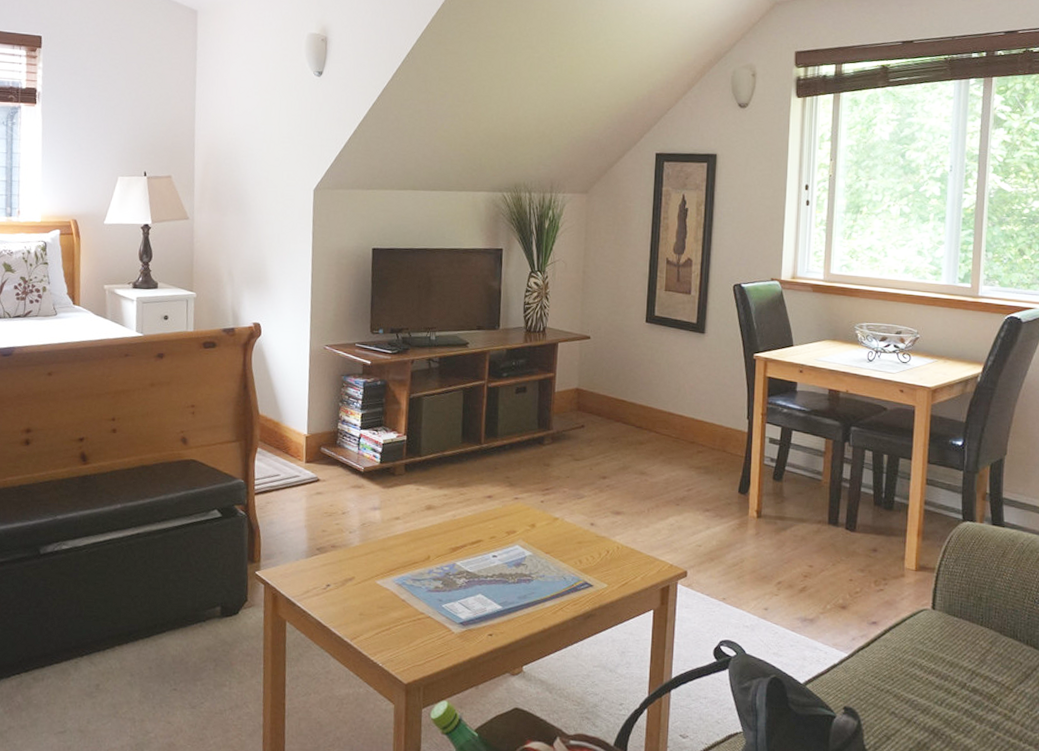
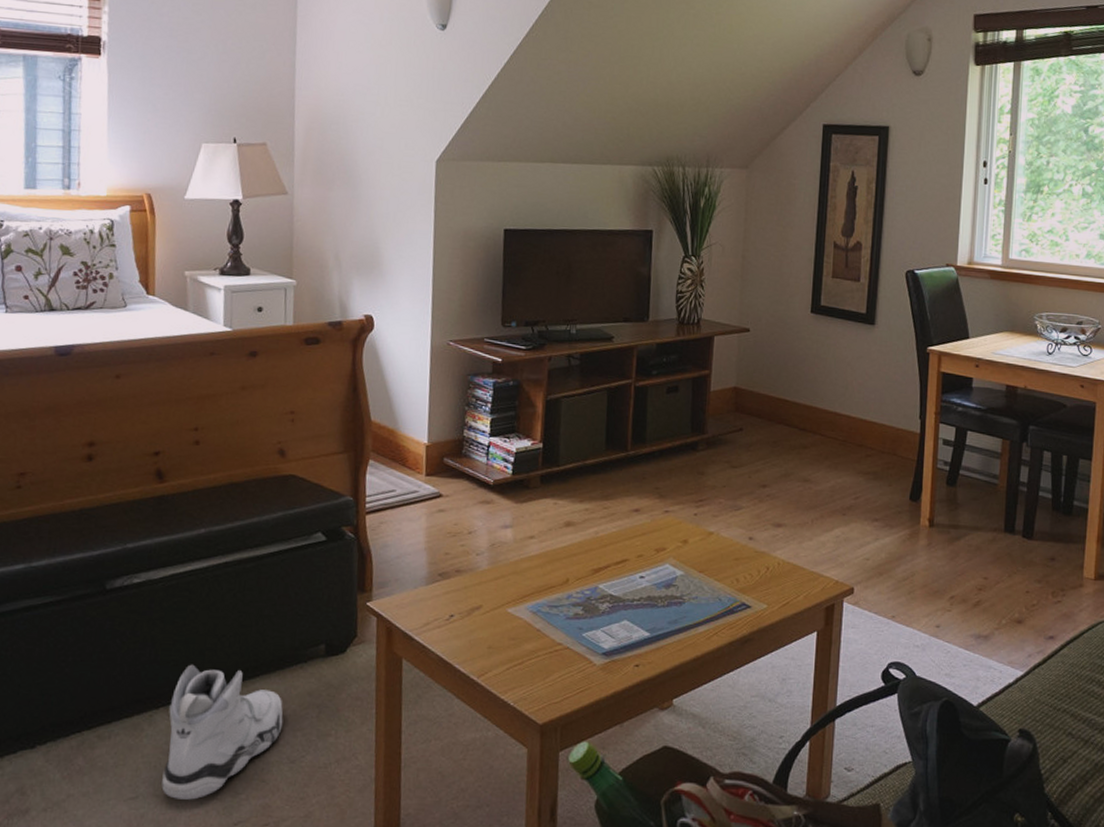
sneaker: none [85,620,186,736] -> present [161,664,283,800]

